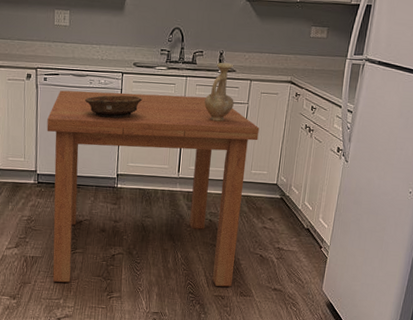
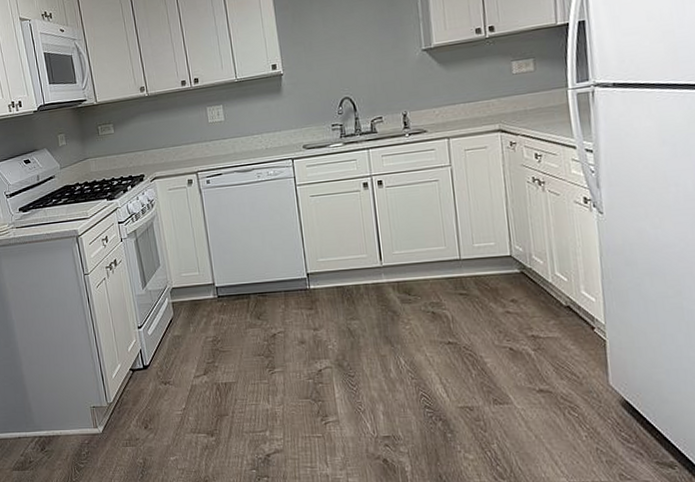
dining table: present [46,90,260,287] -> none [217,167,480,410]
decorative bowl: present [85,95,143,118] -> none [256,181,322,212]
pitcher: present [204,62,234,122] -> none [395,123,433,193]

